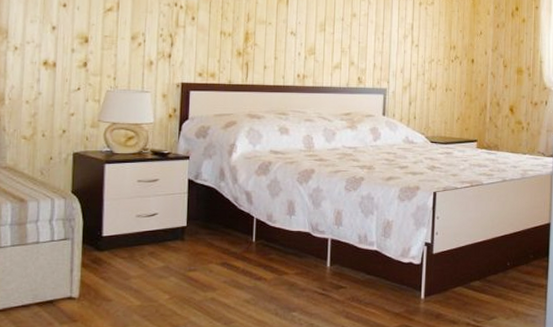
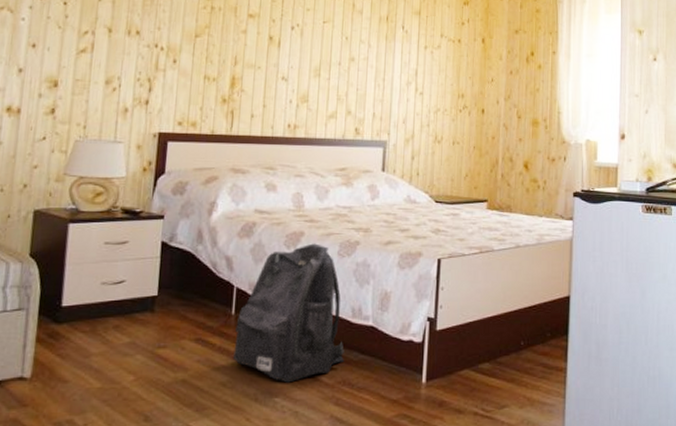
backpack: none [256,179,353,300] -> present [233,243,345,383]

